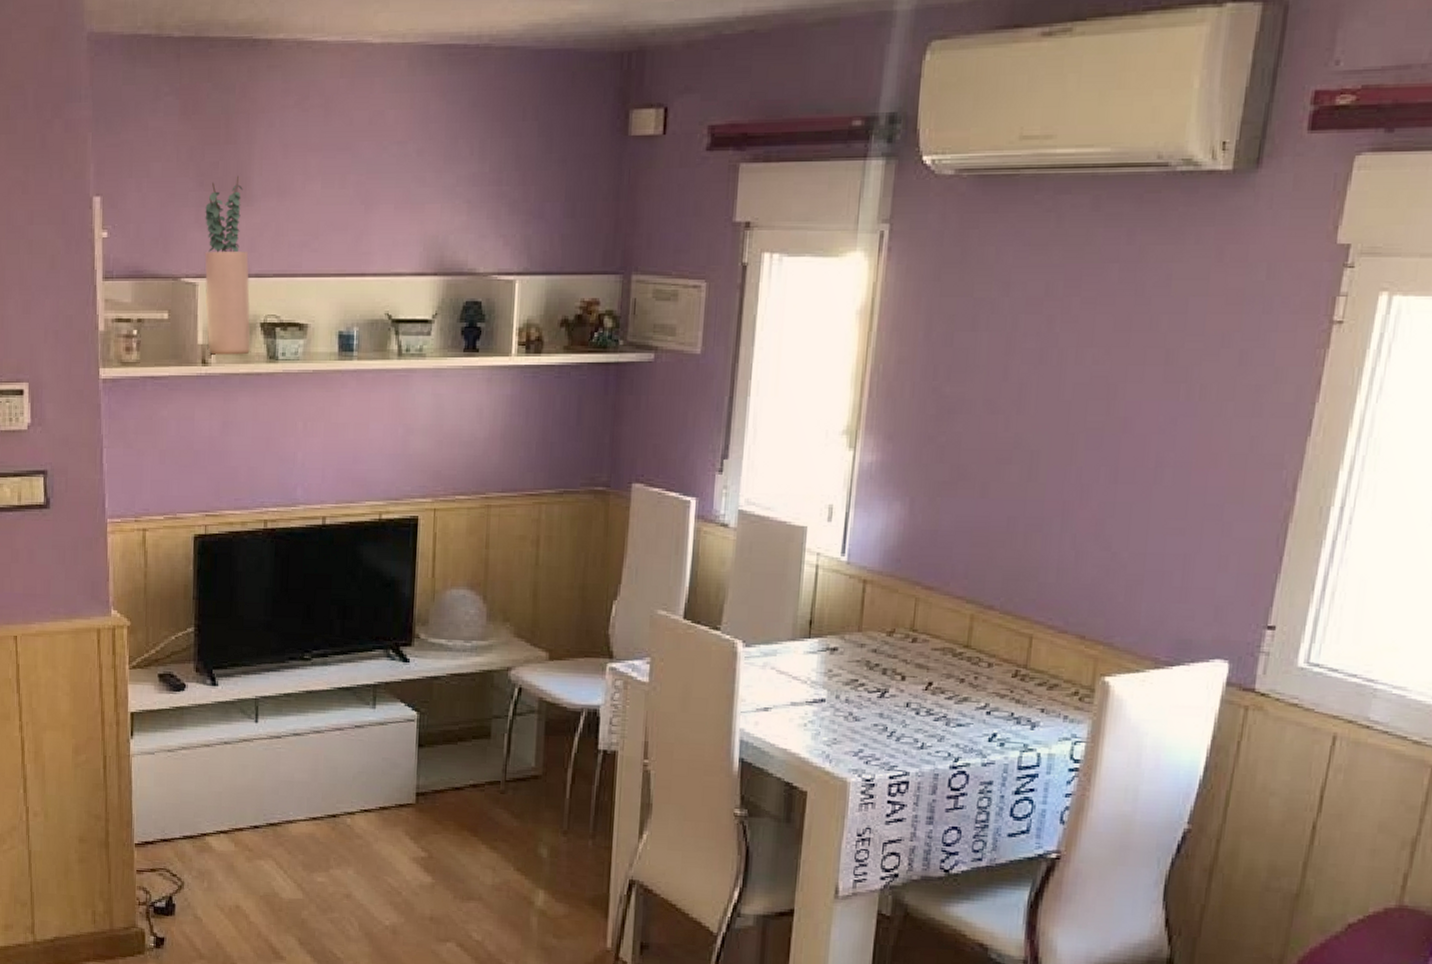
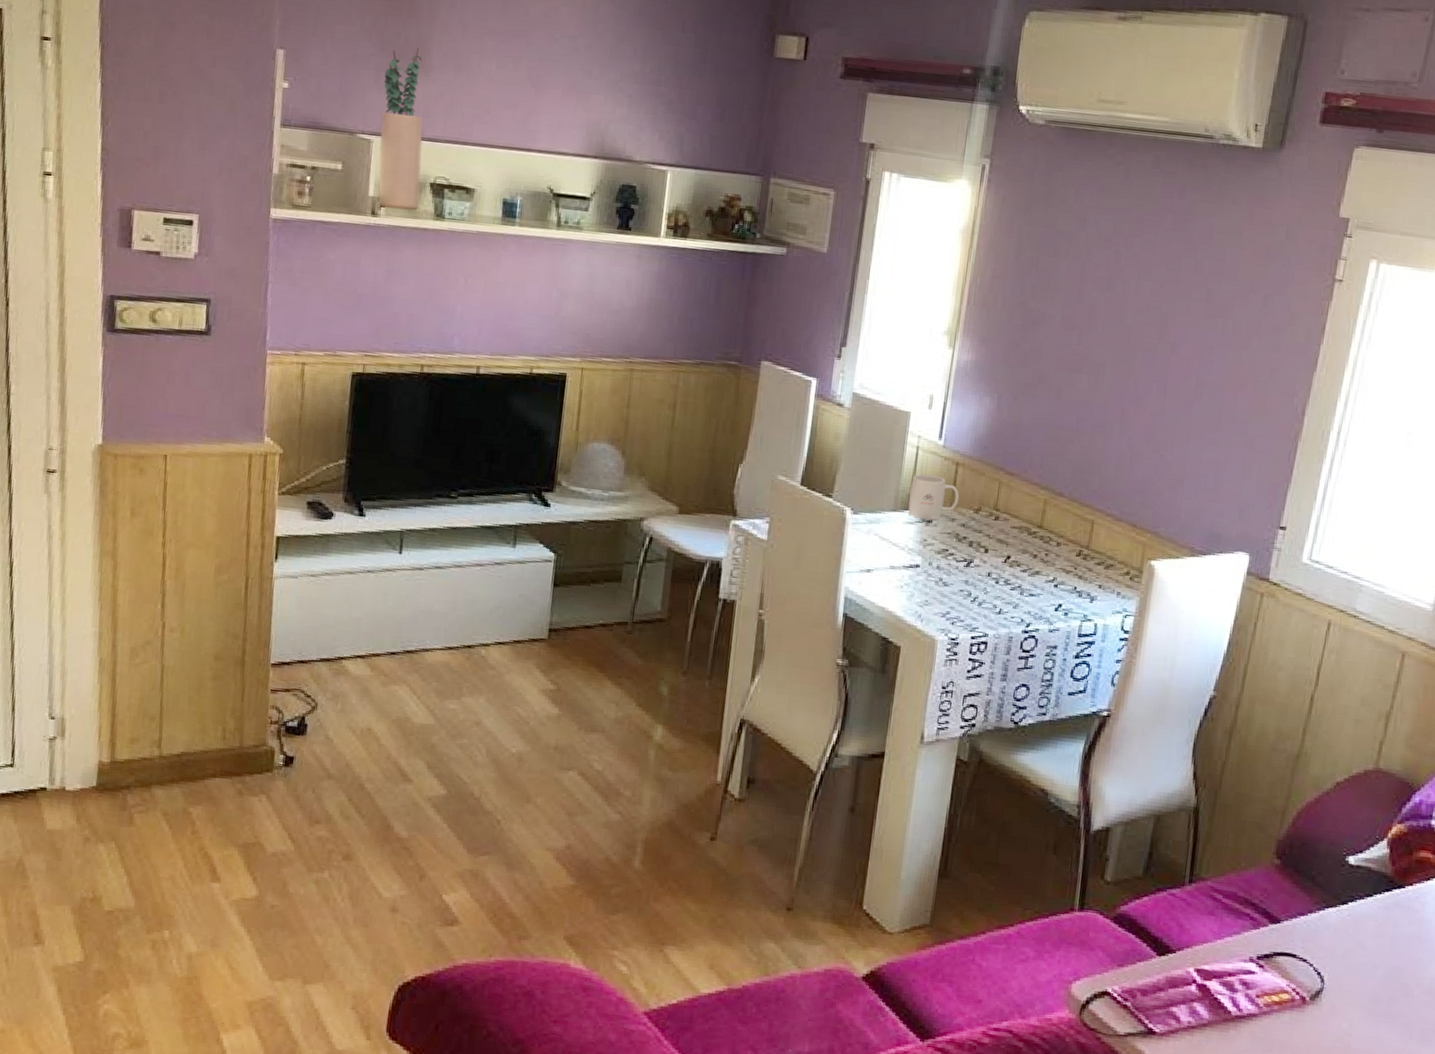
mug: none [808,595,869,648] -> present [908,473,960,521]

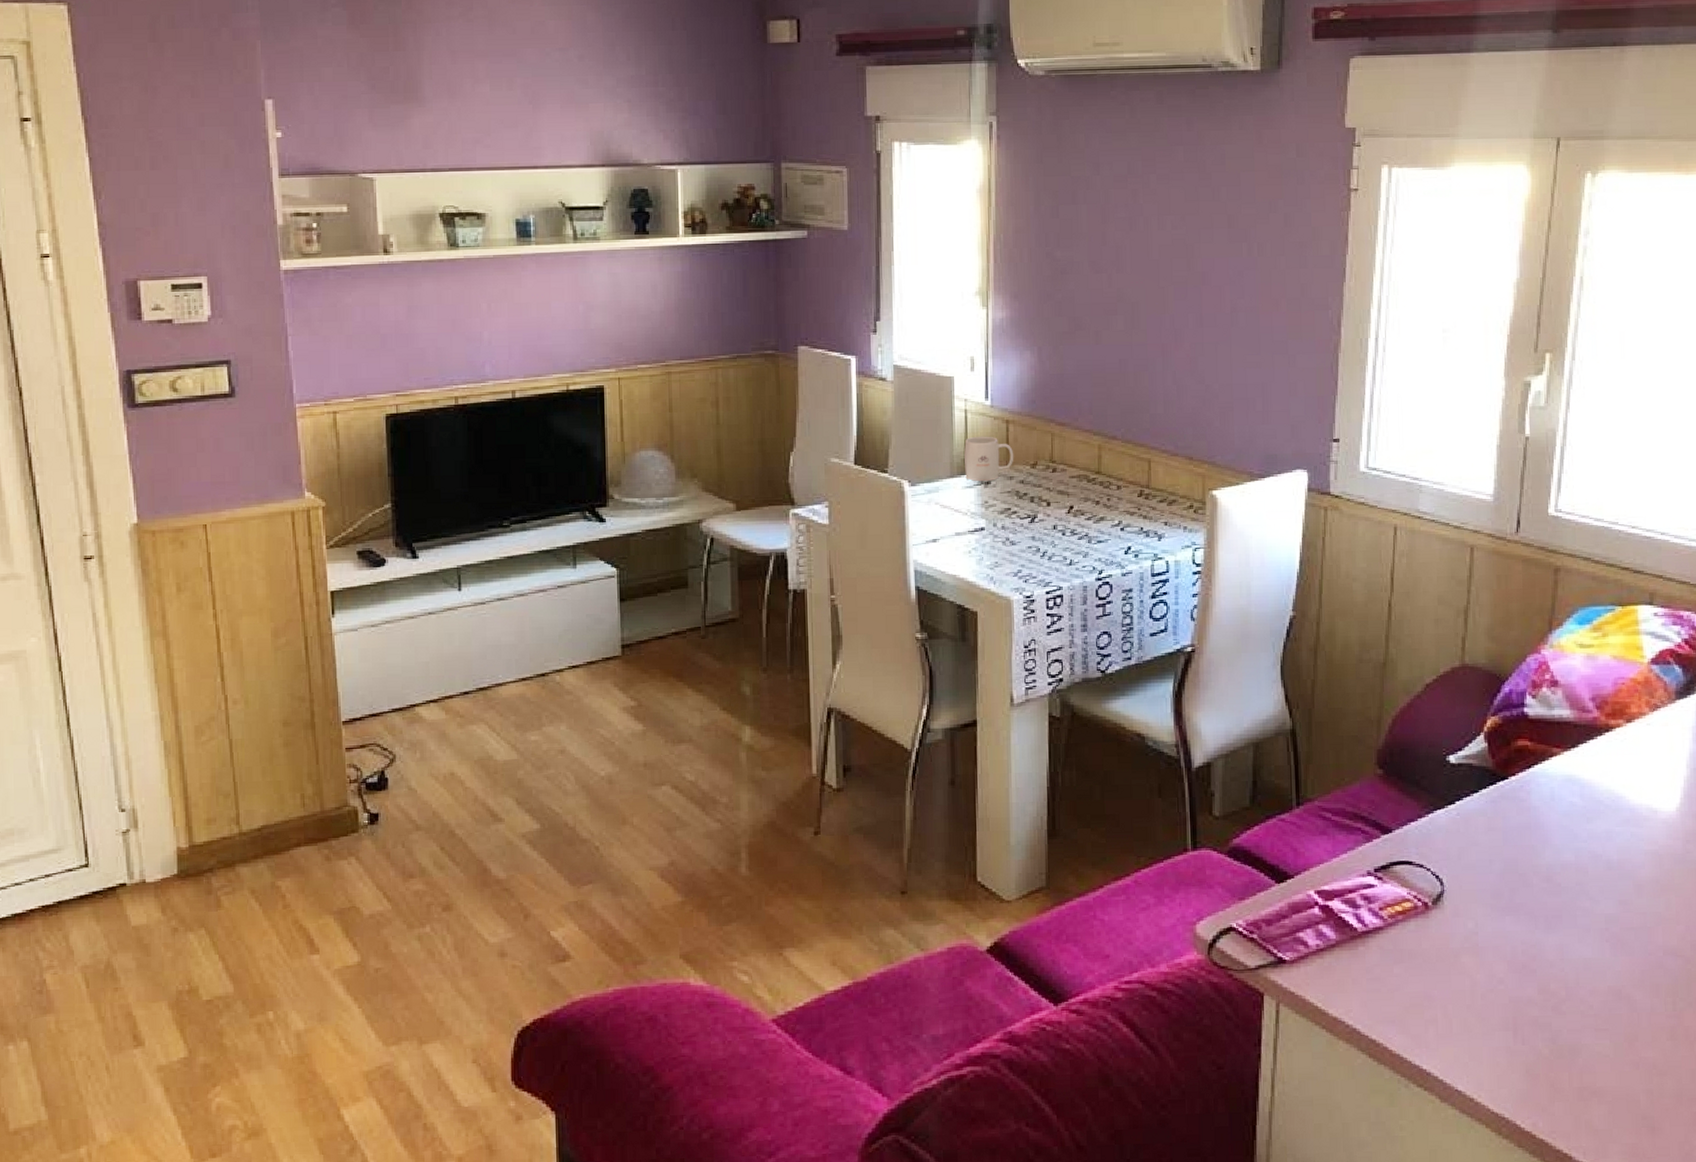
vase: present [378,47,423,211] -> none [378,79,431,244]

